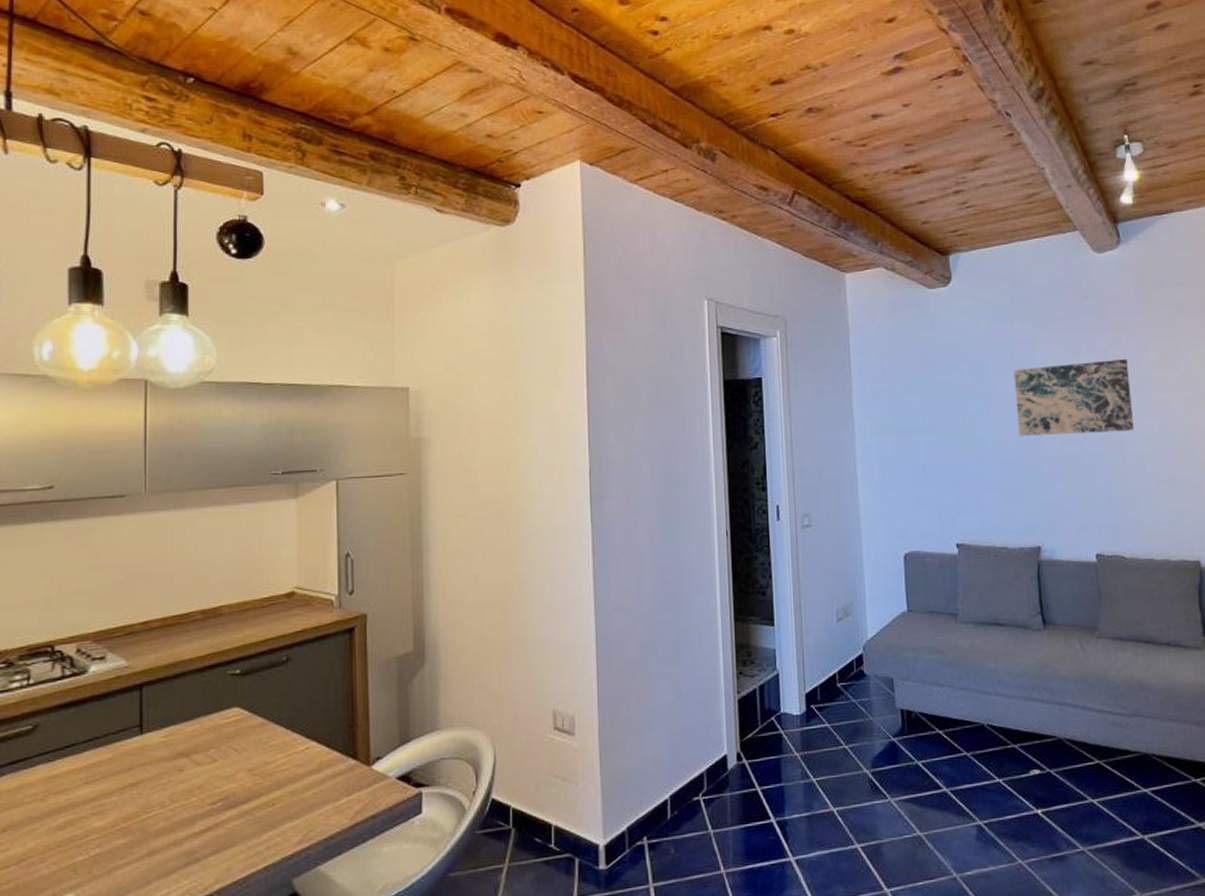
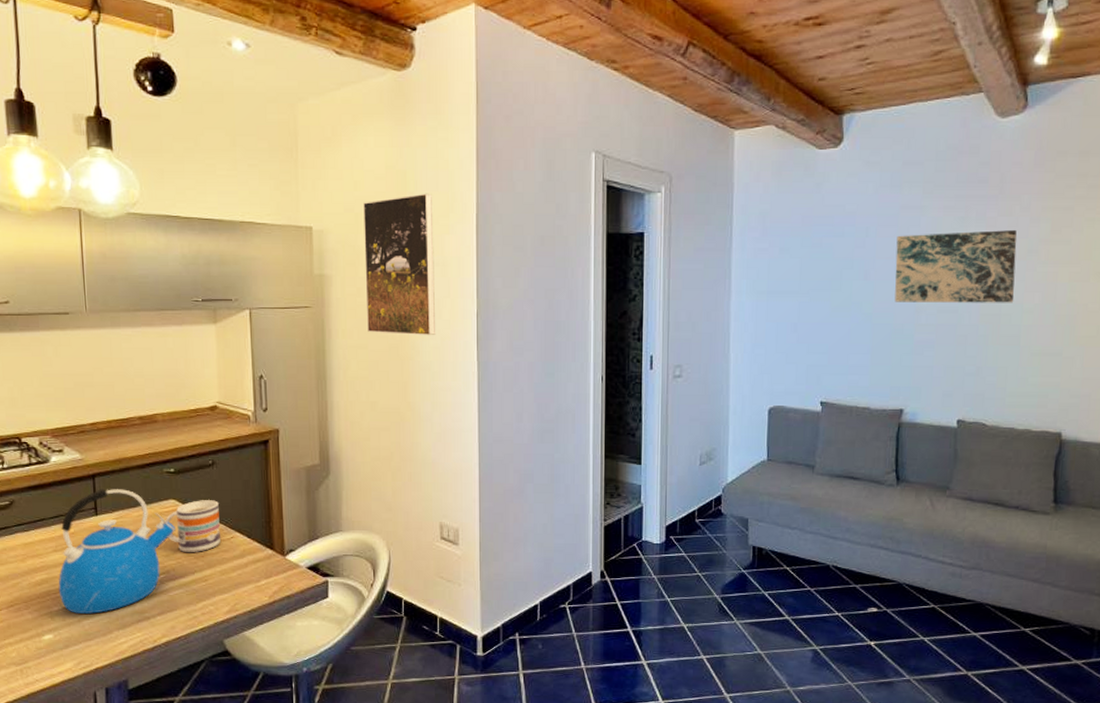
kettle: none [86,699,239,862] -> present [58,489,176,614]
mug: none [226,703,293,771] -> present [165,499,220,552]
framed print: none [465,347,546,499] -> present [363,193,436,336]

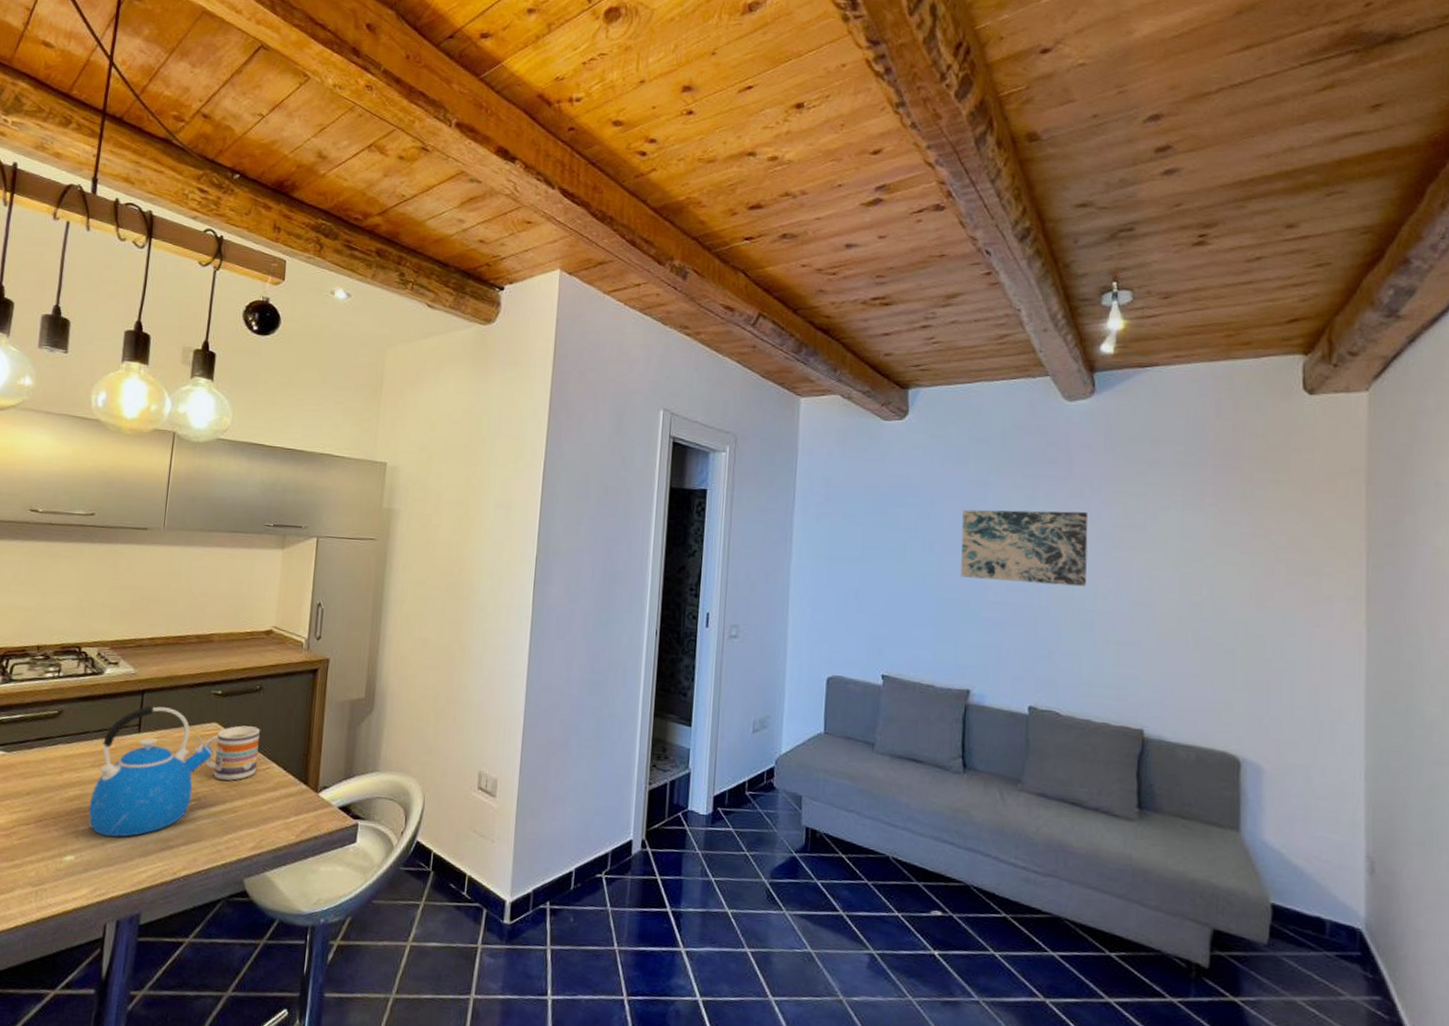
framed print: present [363,193,436,336] -> none [428,438,503,577]

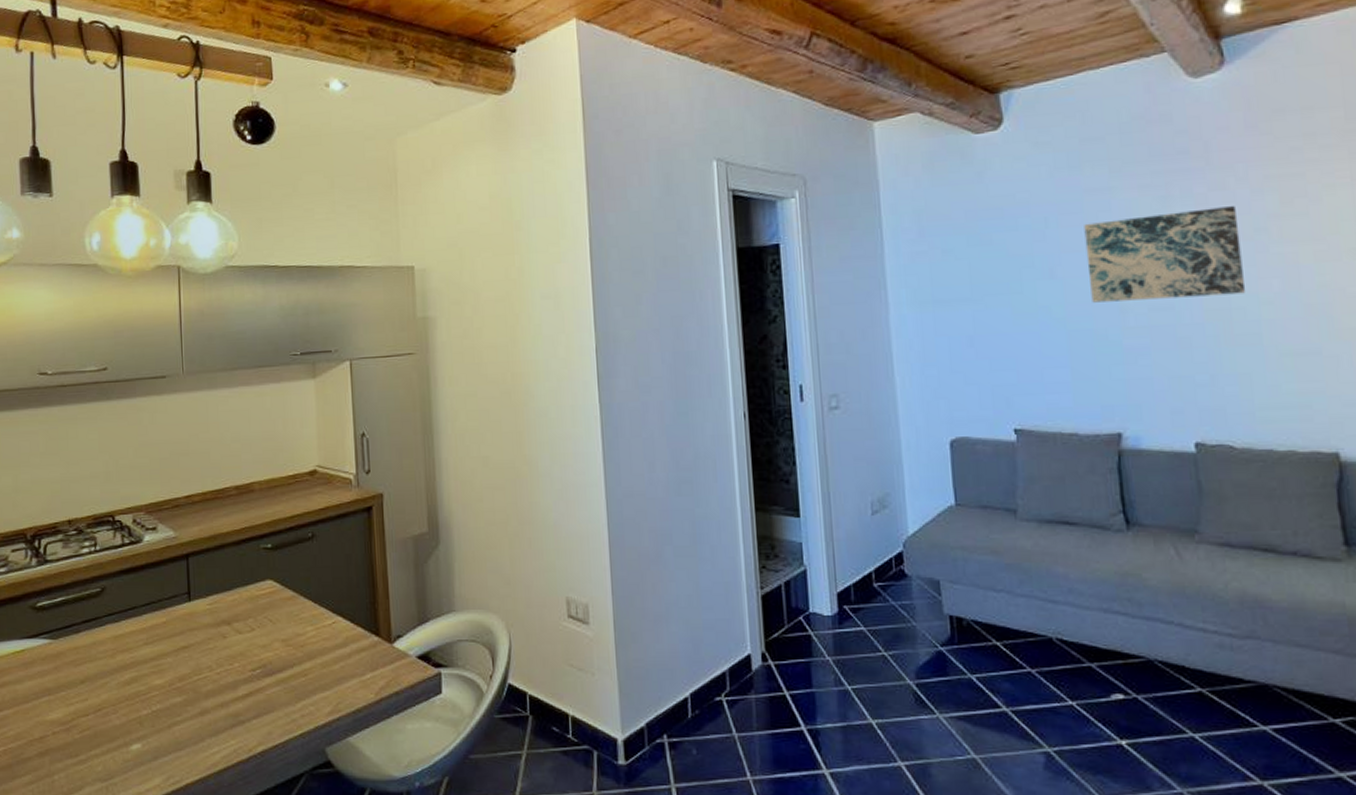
kettle: present [88,705,215,837] -> none [148,570,274,718]
mug: present [204,725,260,781] -> none [261,578,321,641]

